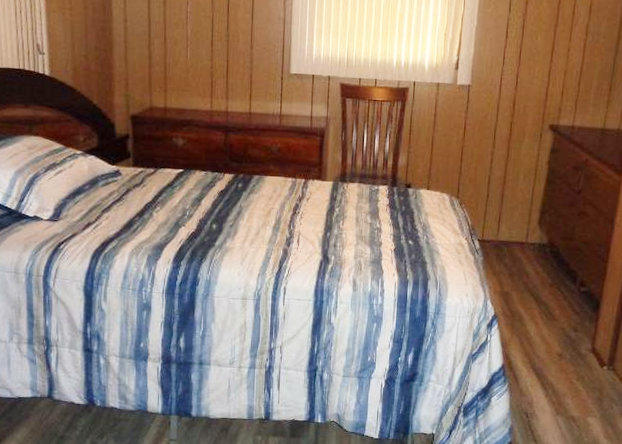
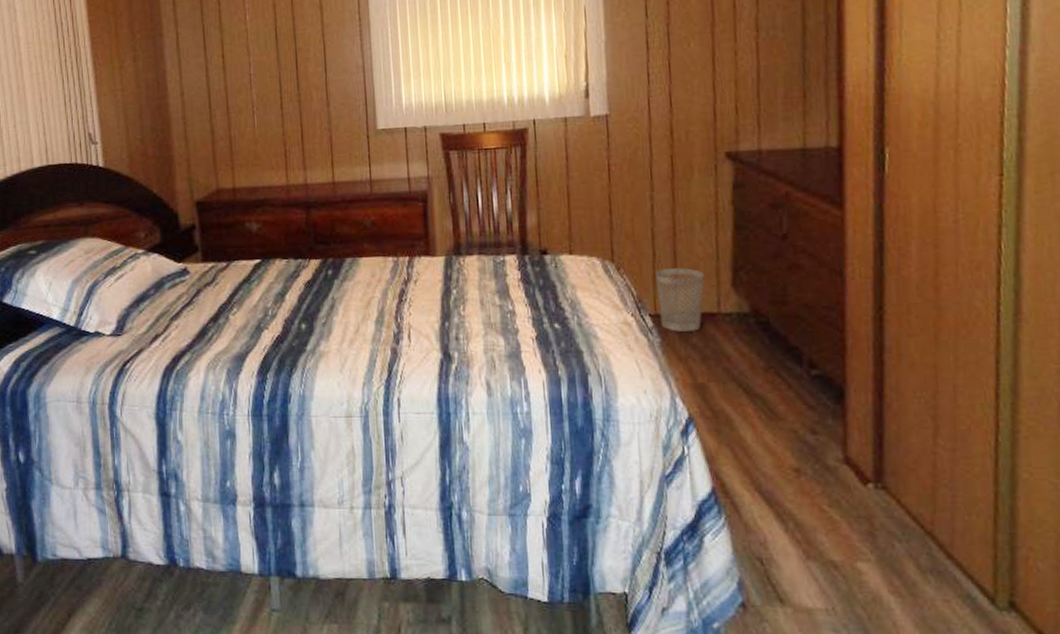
wastebasket: none [485,207,521,254] -> present [655,268,705,332]

